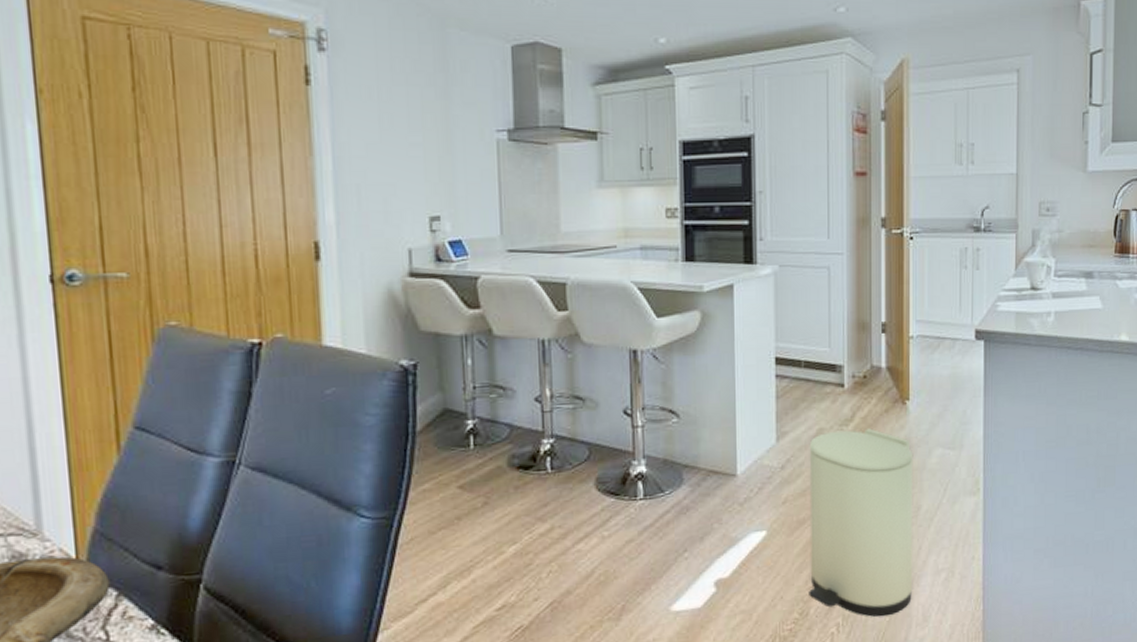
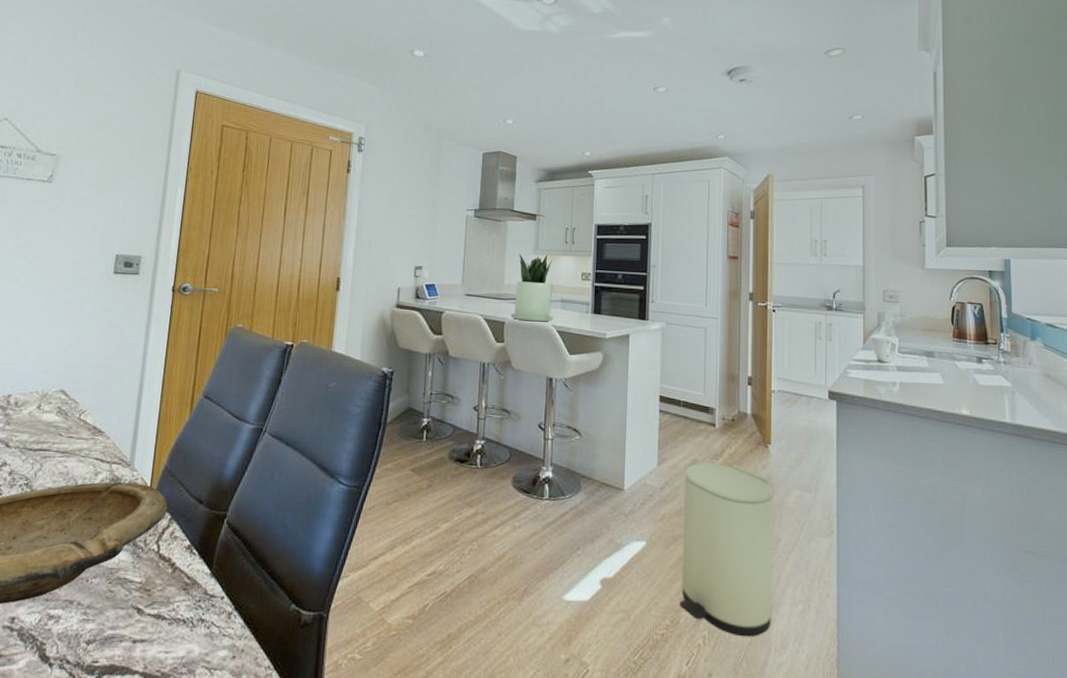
planter: none [573,187,634,280] -> present [510,254,555,322]

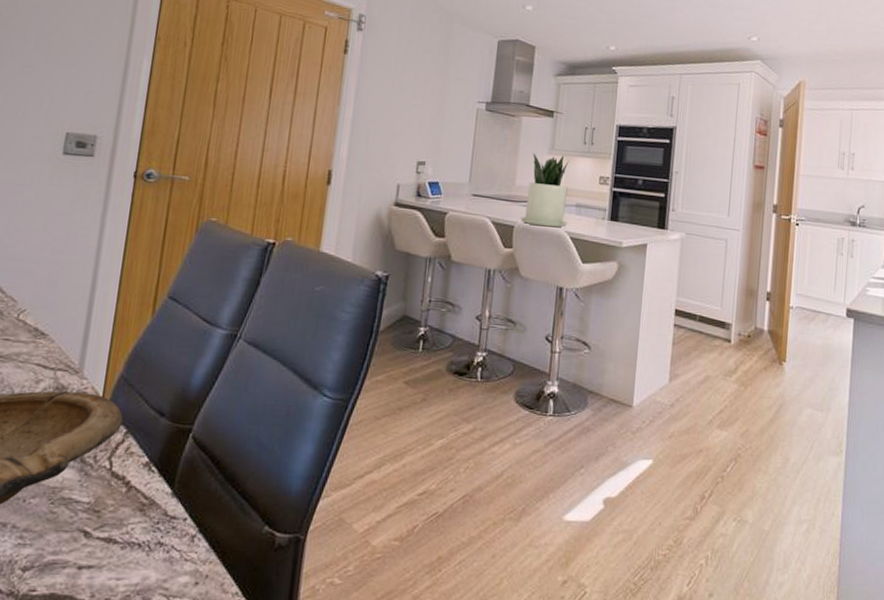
pedal bin: present [679,463,774,636] -> none [684,379,786,556]

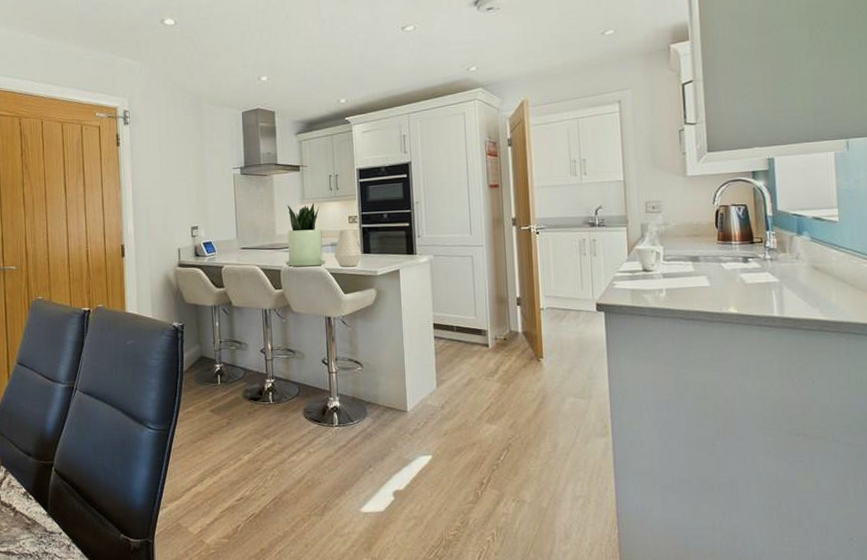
vase: none [577,191,609,234] -> present [334,230,363,267]

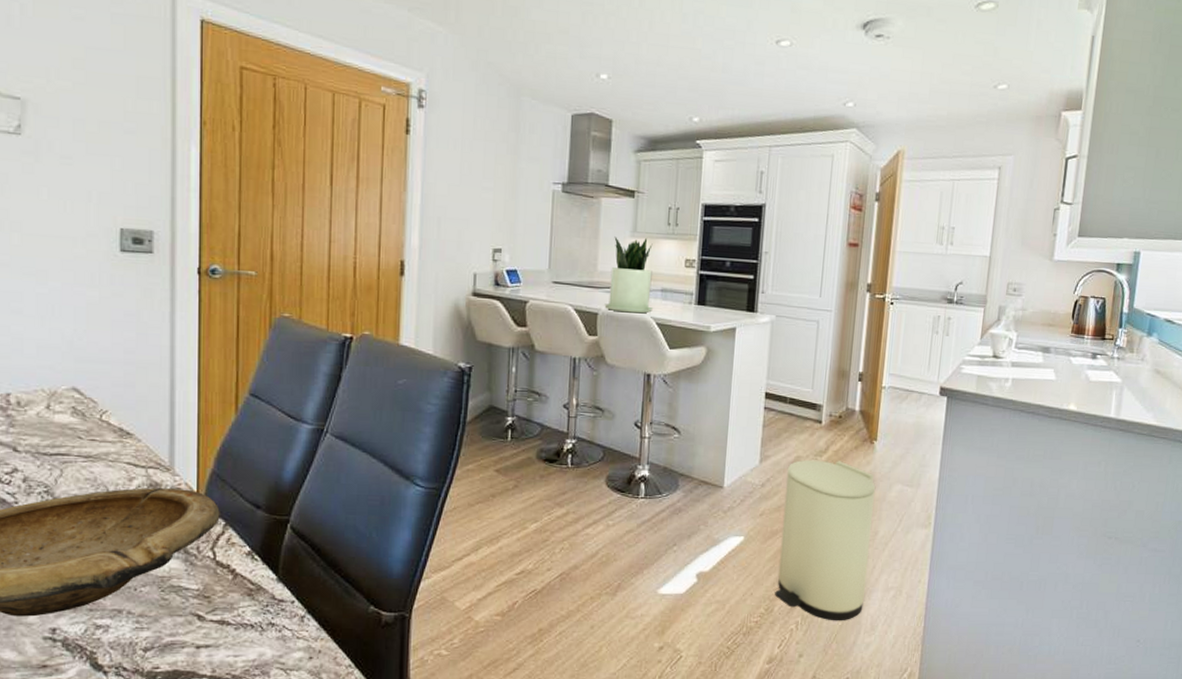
vase: present [334,230,363,267] -> none [663,274,696,319]
pedal bin: none [462,379,555,531] -> present [775,459,876,620]

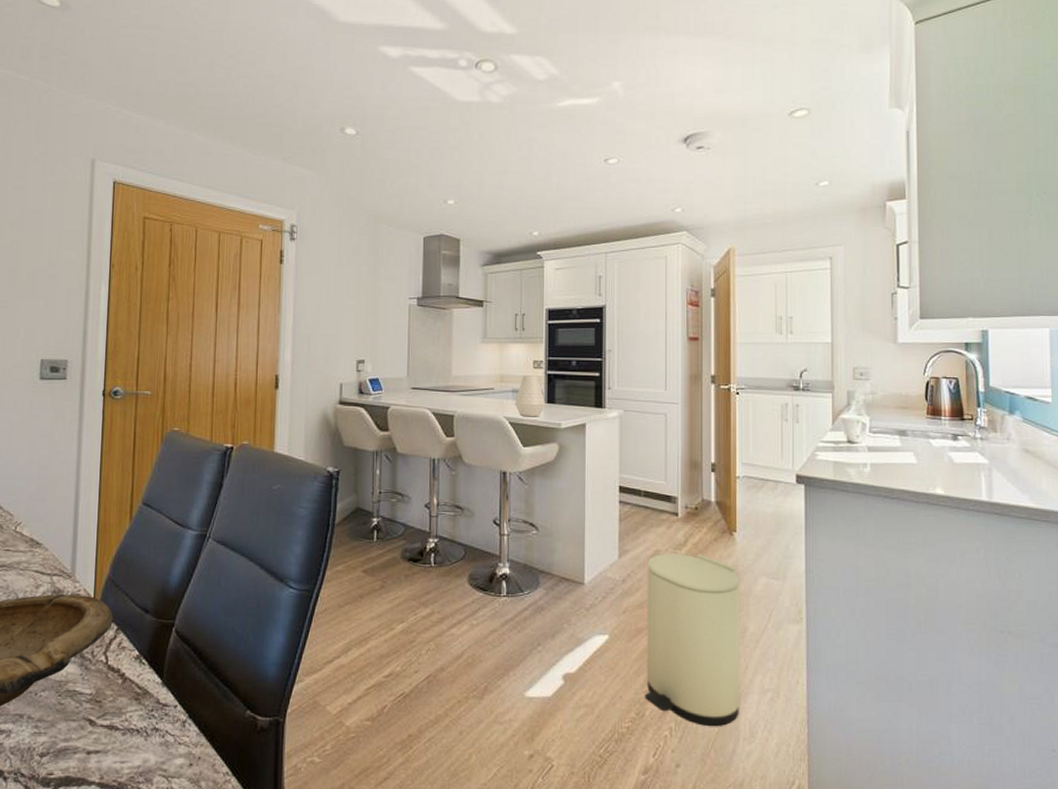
planter: present [604,237,654,314] -> none [460,343,506,414]
vase: none [663,274,696,319] -> present [515,376,546,417]

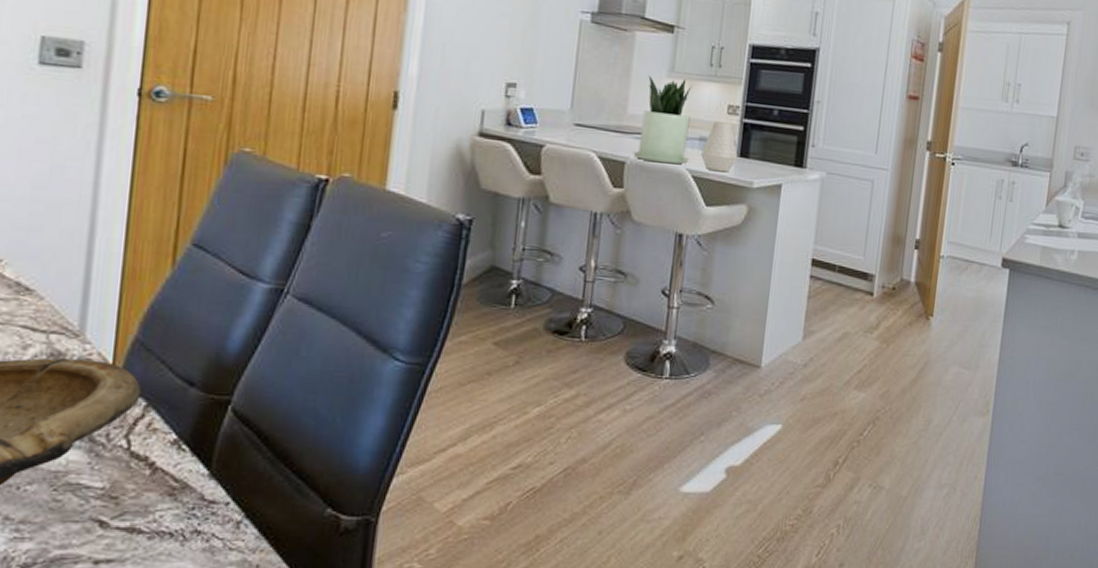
planter: none [460,343,506,414] -> present [633,76,692,165]
pedal bin: present [645,553,741,726] -> none [814,336,931,523]

